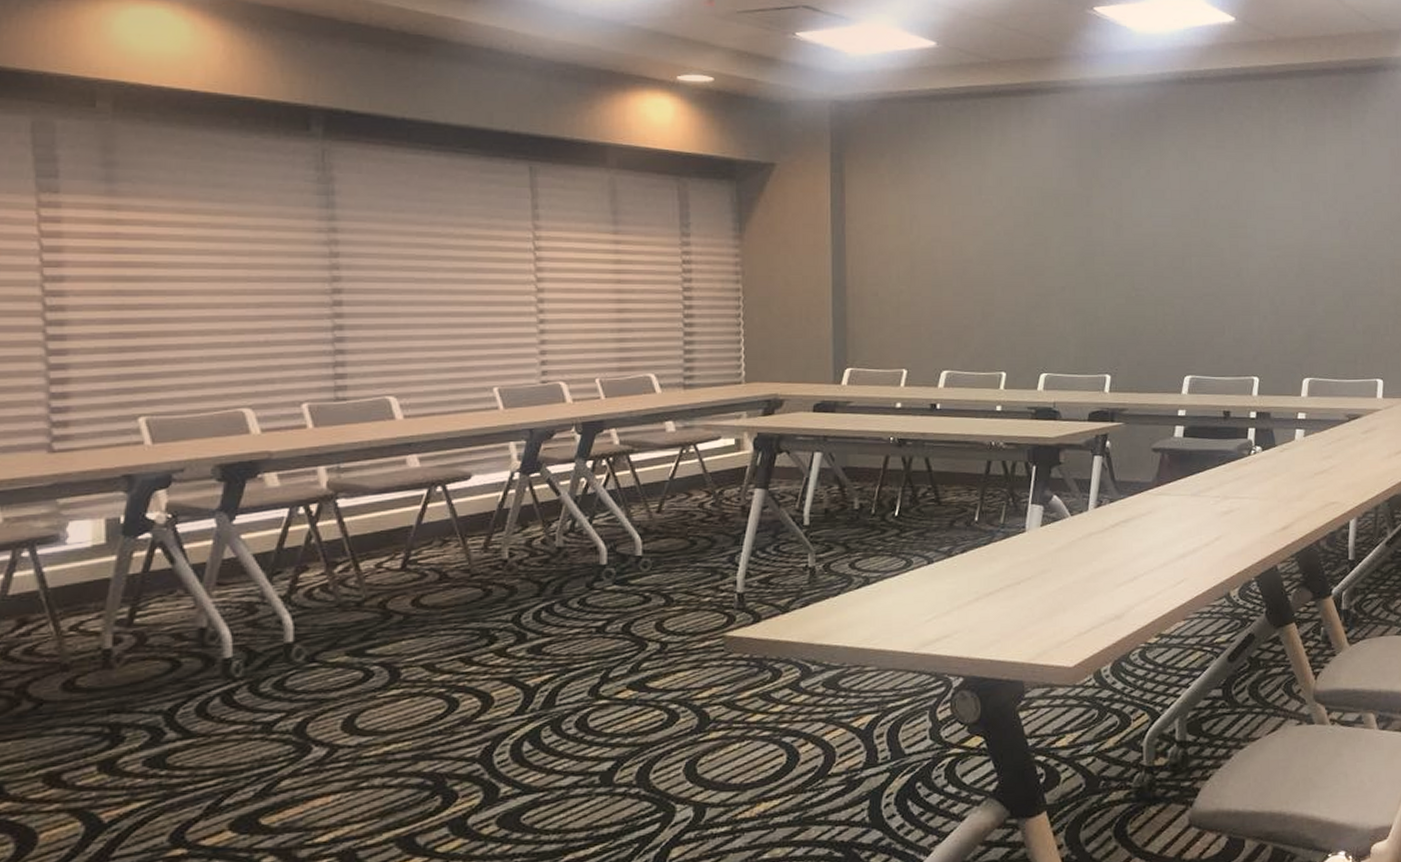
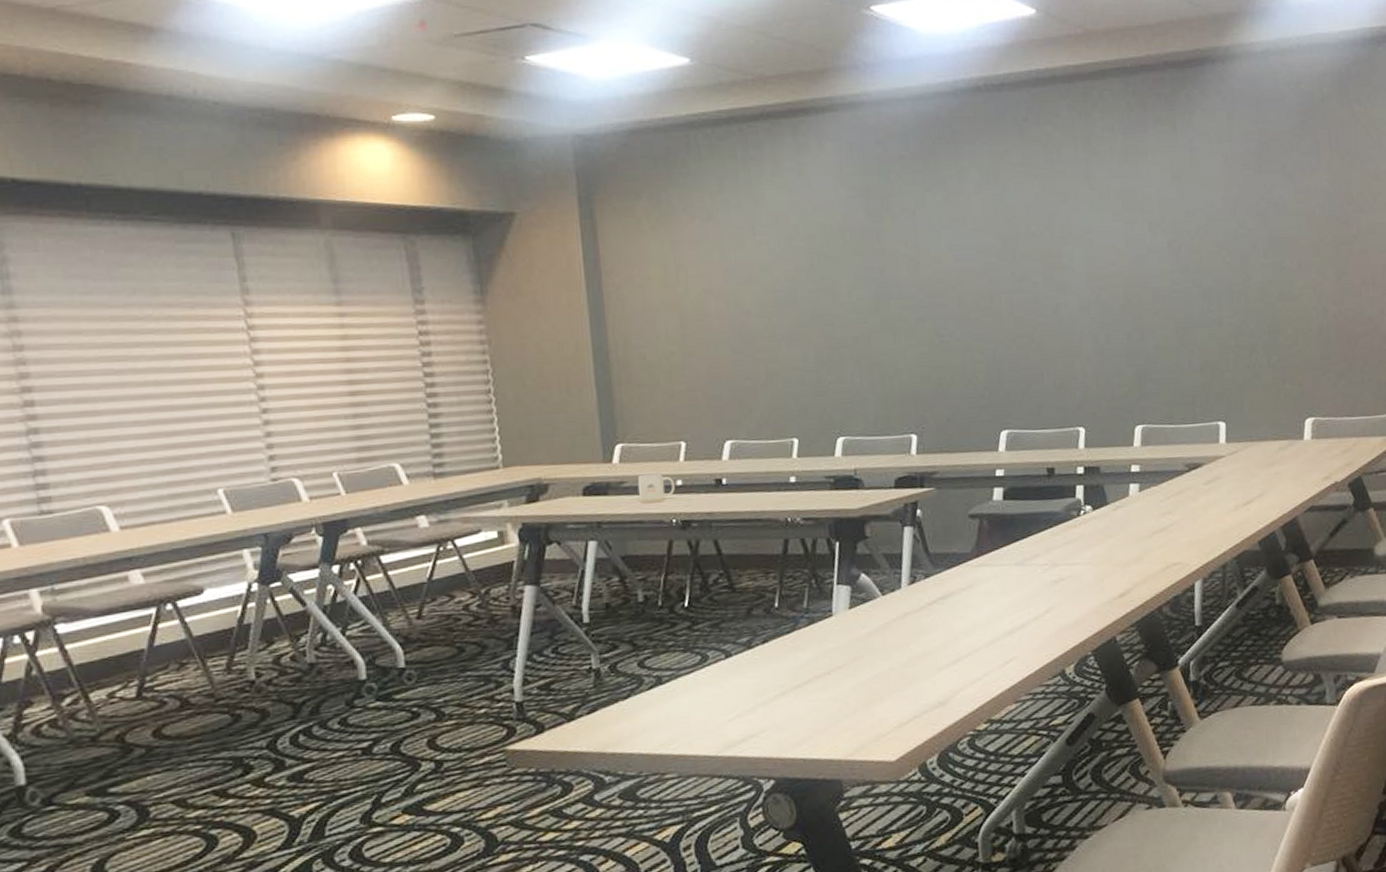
mug: none [862,395,894,422] -> present [637,473,675,504]

